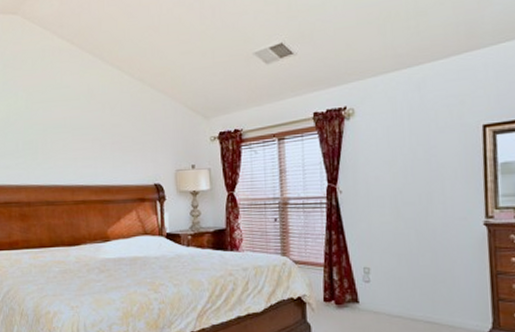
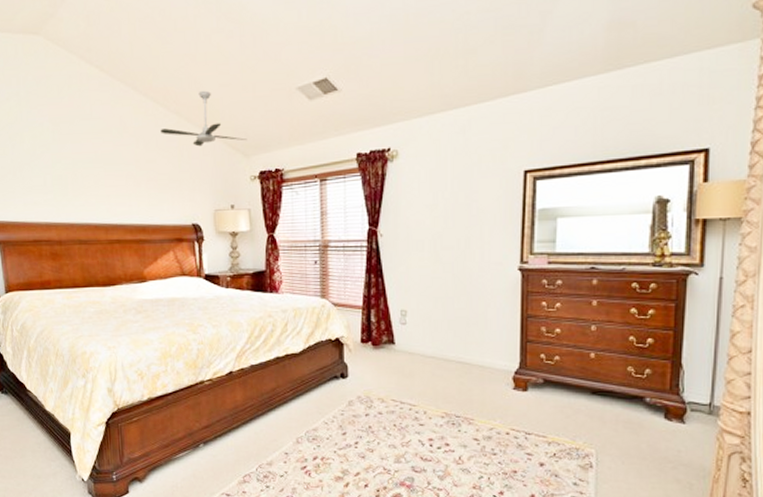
ceiling fan: none [125,58,207,111] -> present [160,90,248,147]

